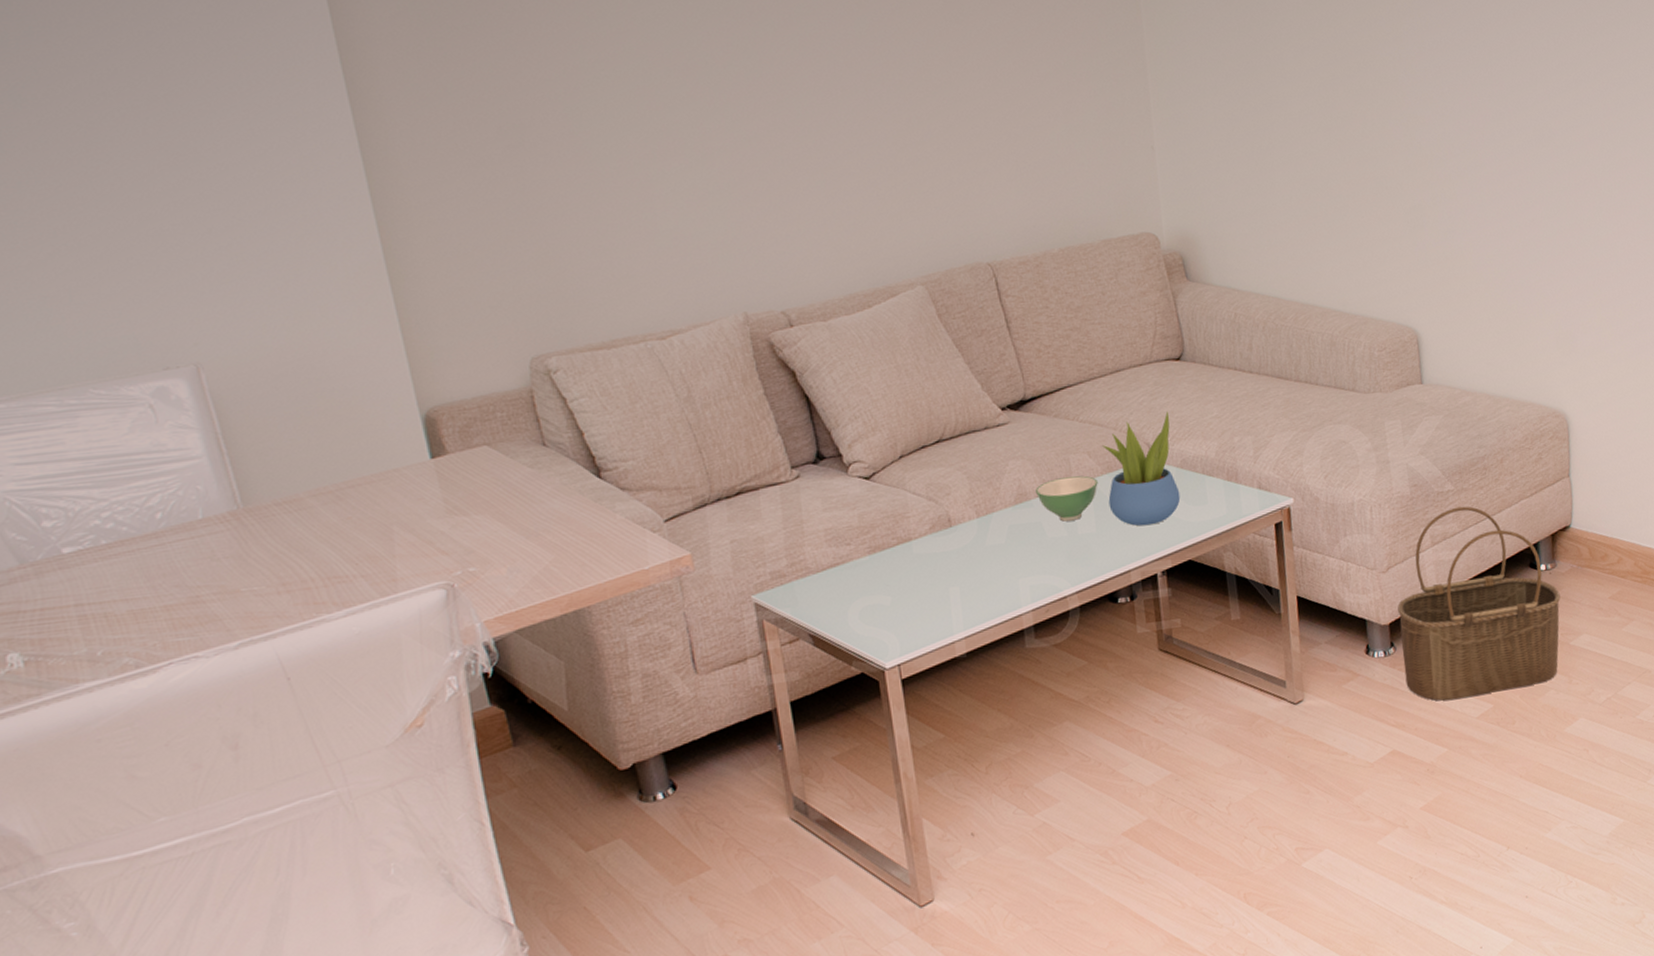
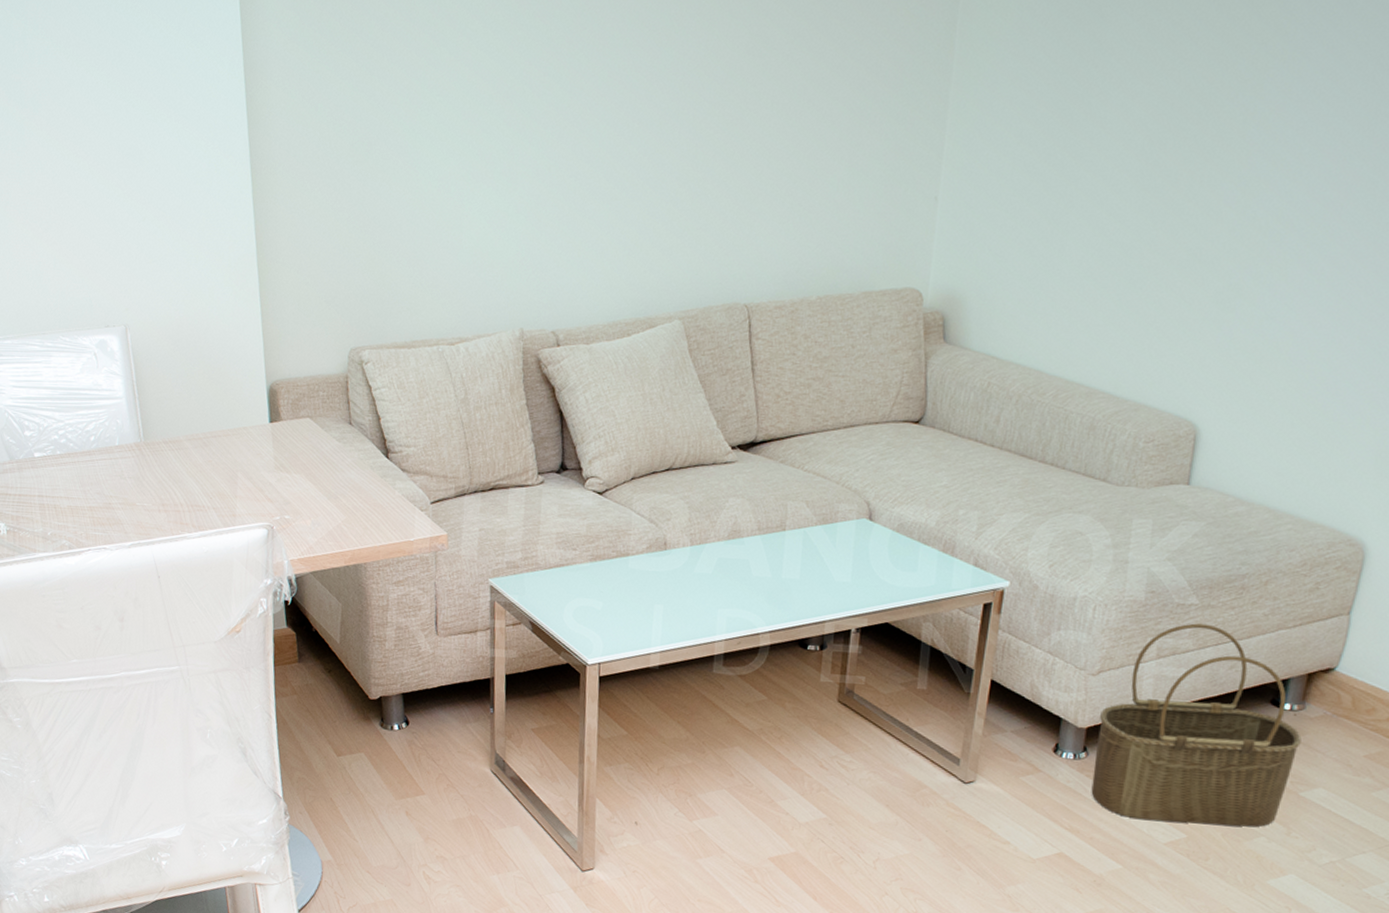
bowl: present [1034,475,1098,522] -> none [748,522,811,564]
succulent plant: present [1102,411,1181,527] -> none [817,473,895,582]

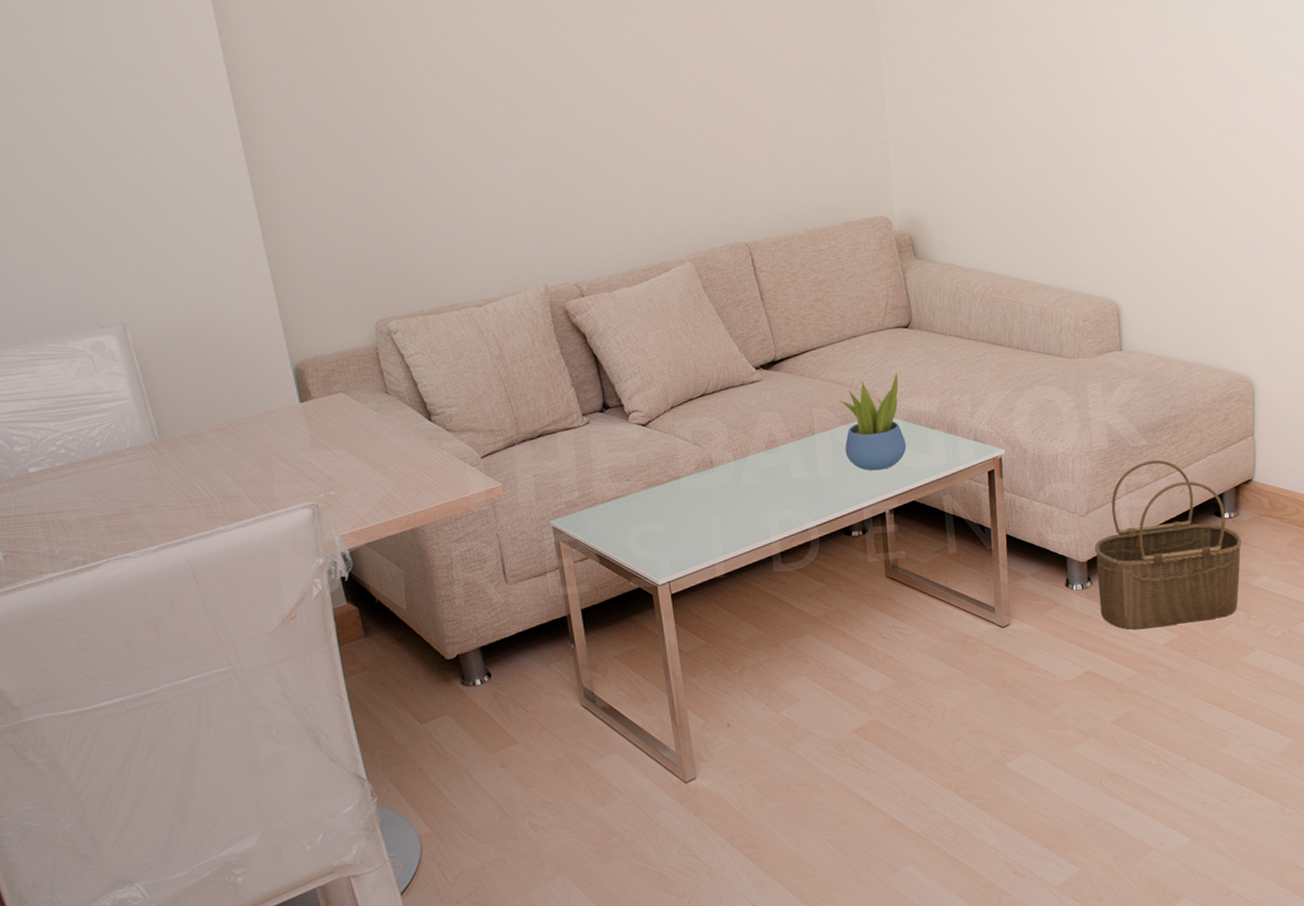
succulent plant: none [817,473,895,582] -> present [840,372,907,471]

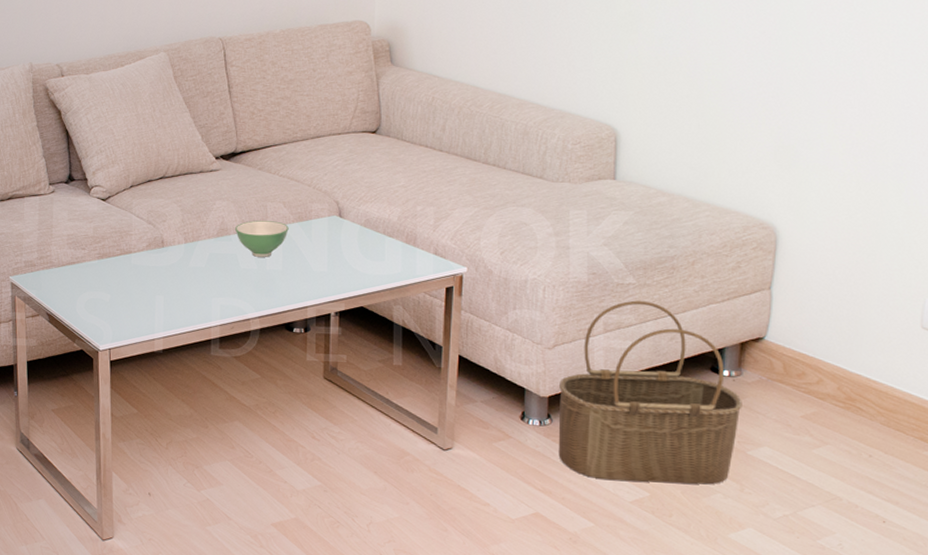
bowl: none [782,426,836,465] -> present [234,220,289,257]
succulent plant: present [840,372,907,471] -> none [296,176,360,271]

